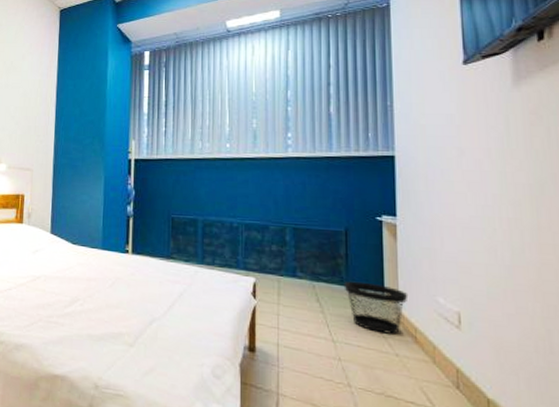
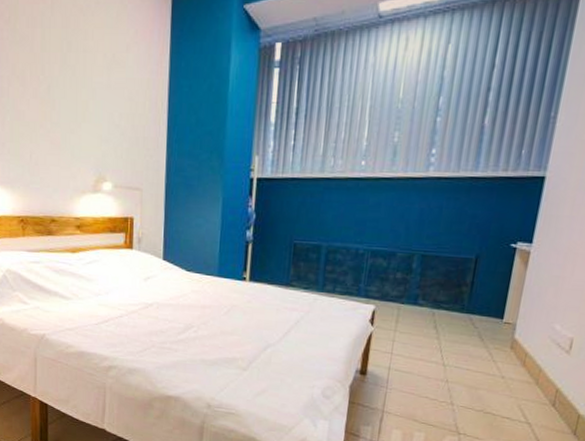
wastebasket: present [343,281,409,334] -> none [463,308,527,359]

